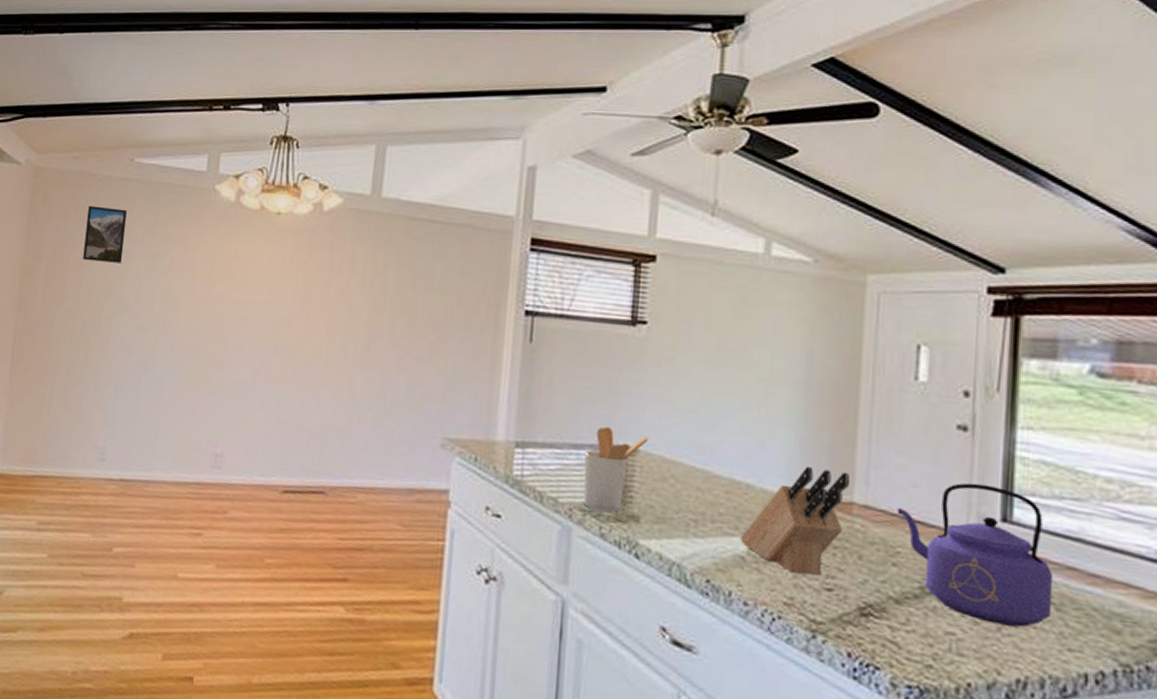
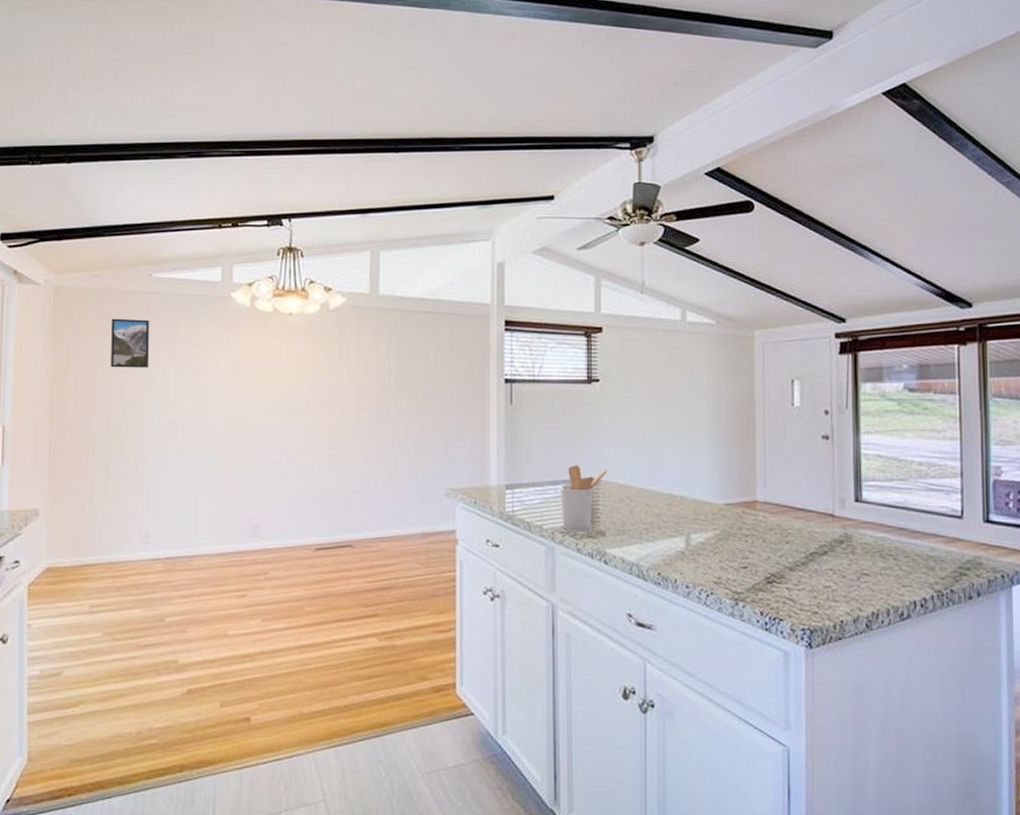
knife block: present [740,466,849,576] -> none [680,477,753,559]
kettle: present [897,482,1054,628] -> none [786,476,891,575]

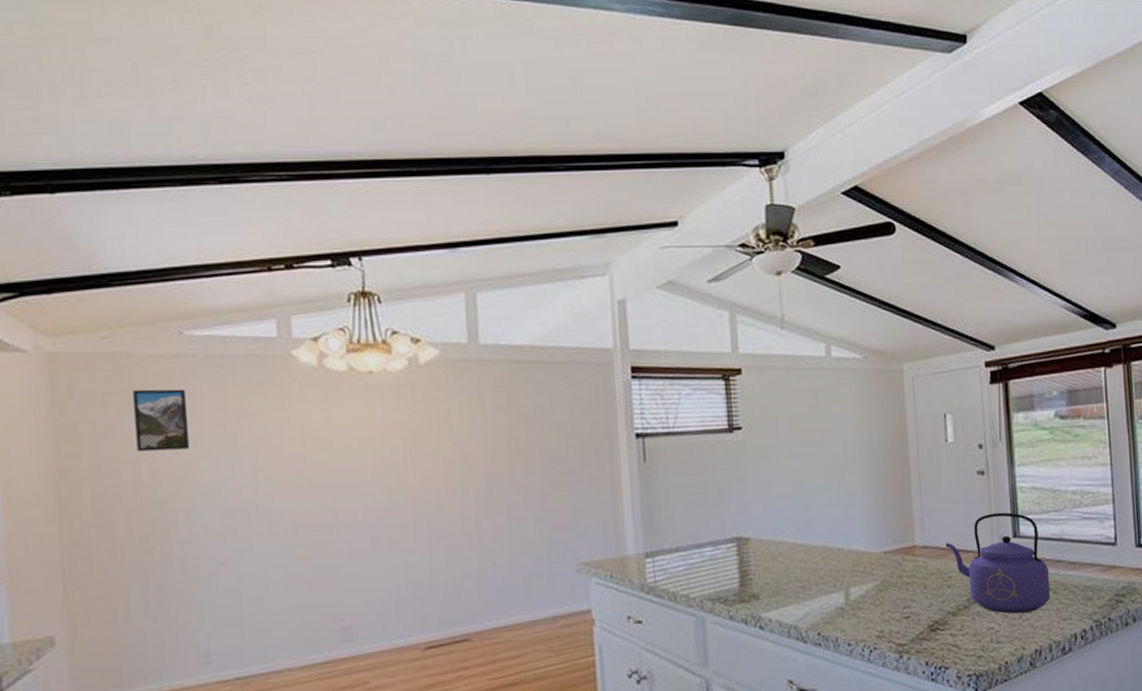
utensil holder: present [559,465,608,531] -> none [705,524,757,597]
kettle: none [786,476,891,575] -> present [945,512,1050,614]

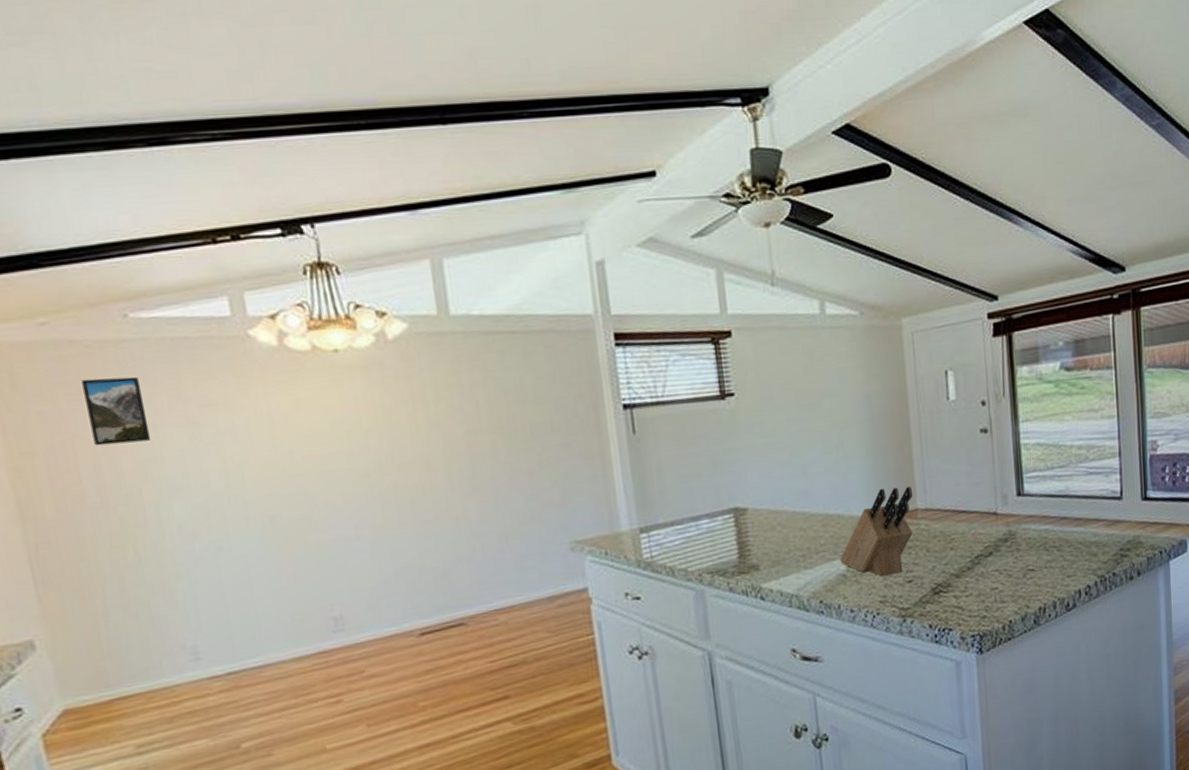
knife block: none [838,523,911,611] -> present [840,486,913,577]
kettle: present [945,512,1050,614] -> none [948,470,1055,573]

